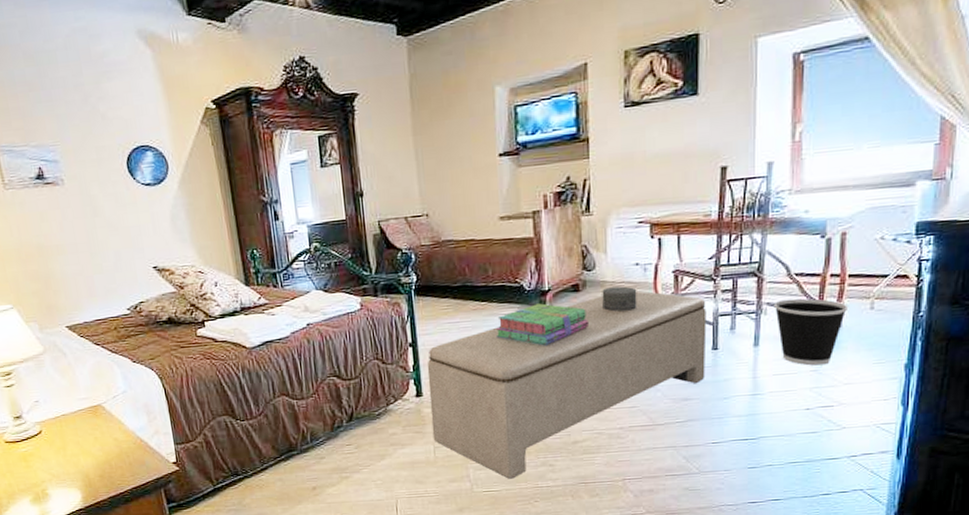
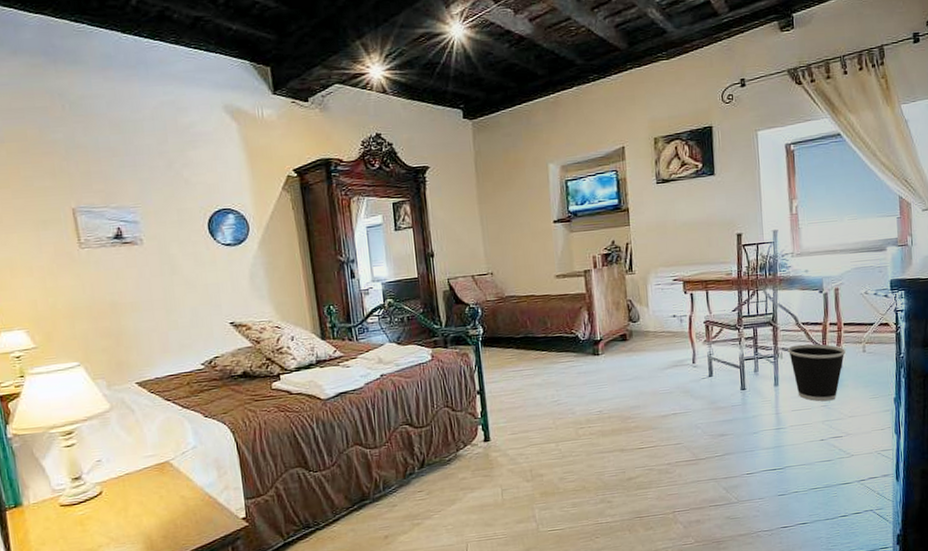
bench: present [427,291,707,479] -> none [494,339,737,517]
stack of books: present [495,303,590,346] -> none [555,351,637,391]
decorative box: present [602,286,637,312] -> none [646,335,677,358]

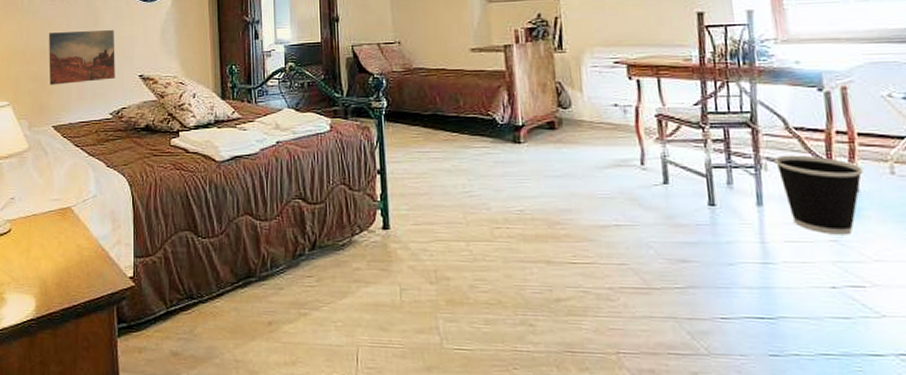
wall art: none [118,278,203,341] -> present [49,30,115,85]

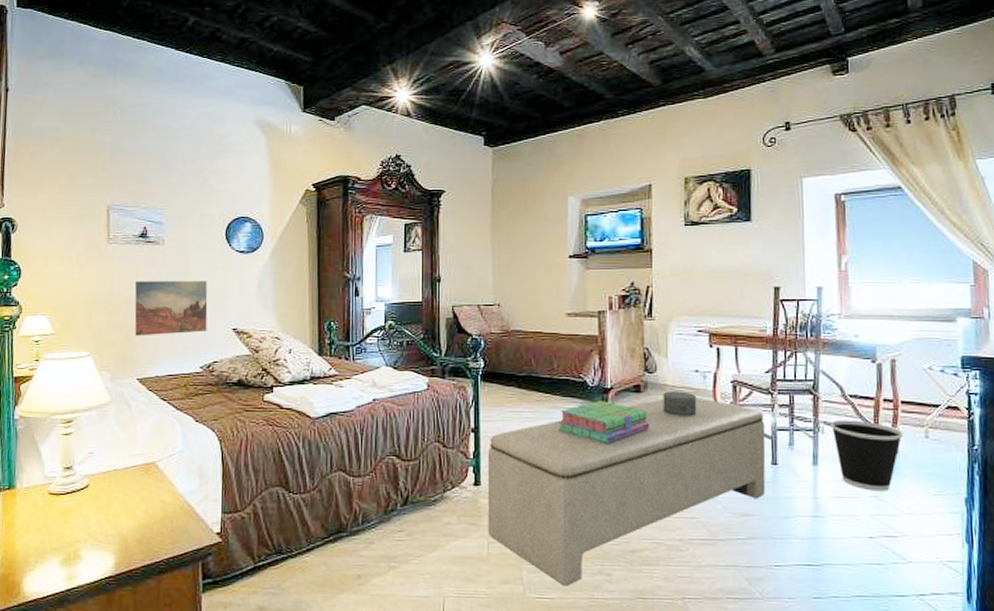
bench: none [395,133,704,337] -> present [487,397,766,586]
stack of books: none [467,139,568,185] -> present [557,400,650,444]
decorative box: none [579,127,619,154] -> present [663,391,697,416]

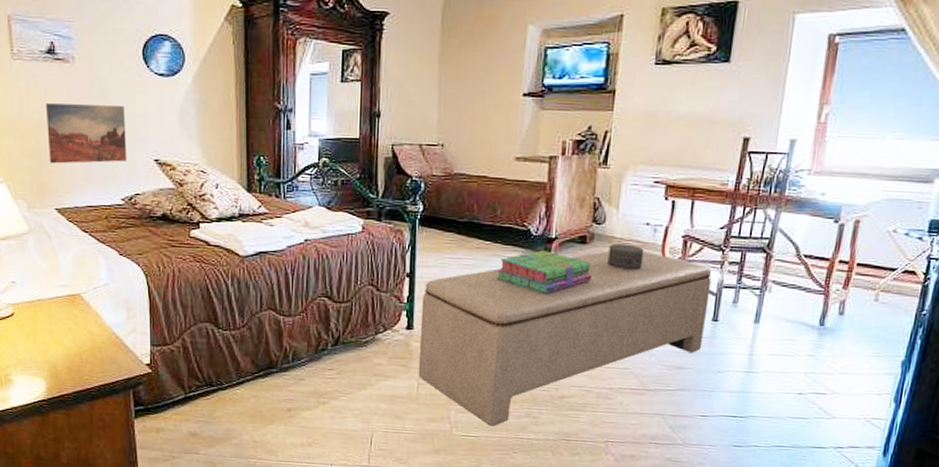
wastebasket: present [830,420,903,491] -> none [778,279,852,351]

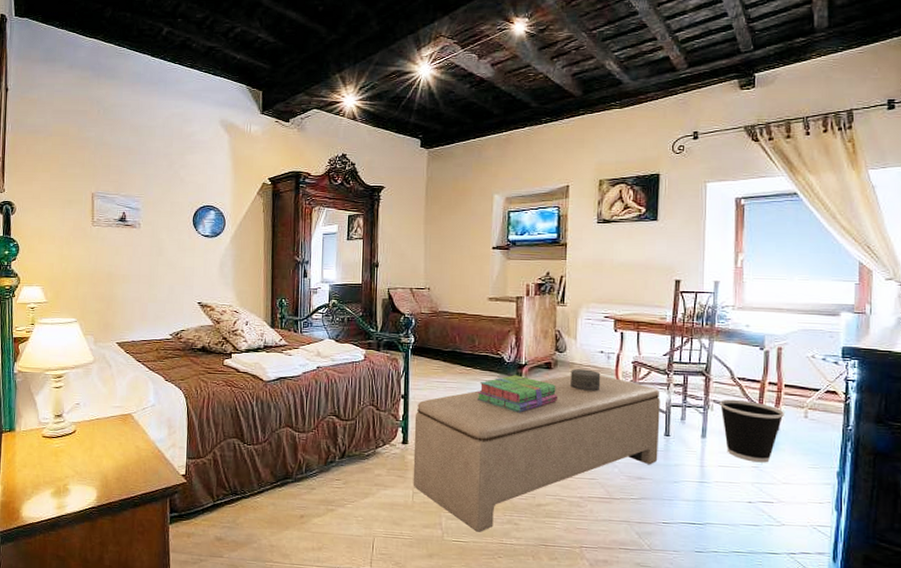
wall art: present [46,103,127,164] -> none [114,259,177,307]
wastebasket: none [778,279,852,351] -> present [719,399,784,463]

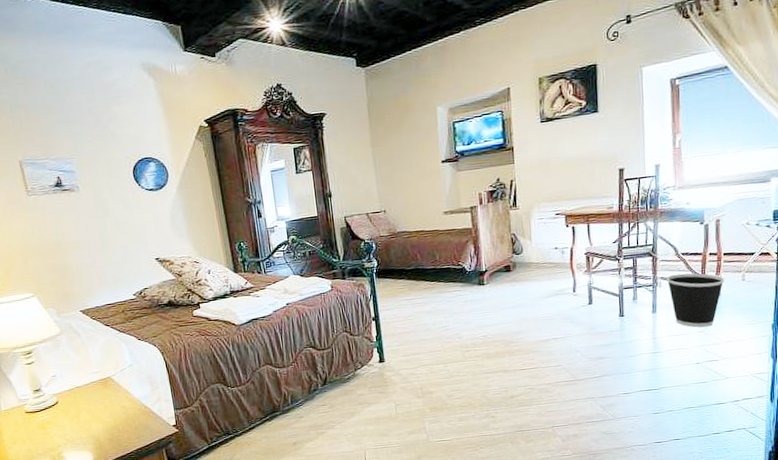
bench: present [413,375,660,532] -> none [387,270,615,430]
stack of books: present [476,375,558,413] -> none [443,282,520,317]
decorative box: present [570,369,601,391] -> none [529,266,558,288]

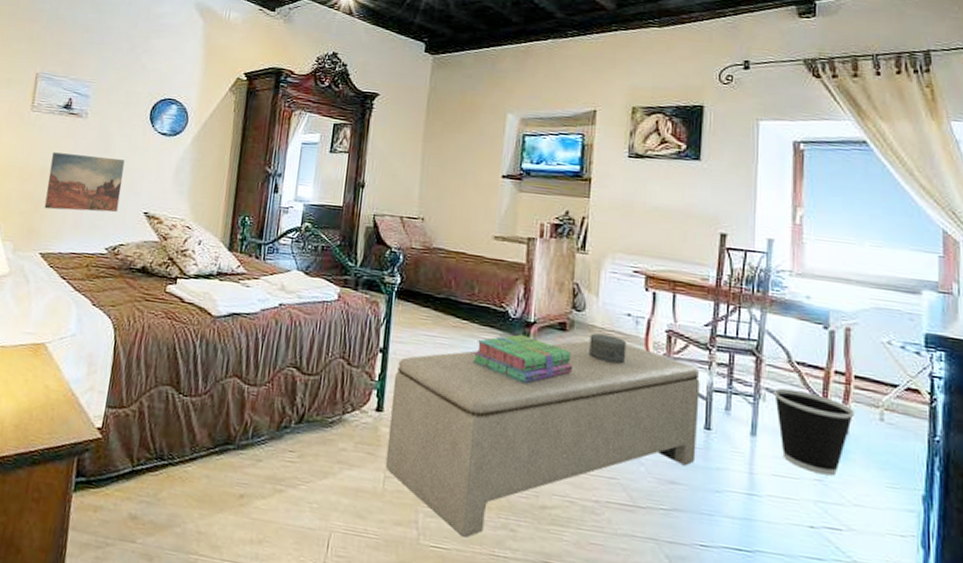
wall art: none [61,219,133,275] -> present [44,152,125,212]
bench: none [387,270,615,430] -> present [385,340,700,537]
stack of books: none [443,282,520,317] -> present [472,334,573,384]
decorative box: none [529,266,558,288] -> present [589,333,627,364]

